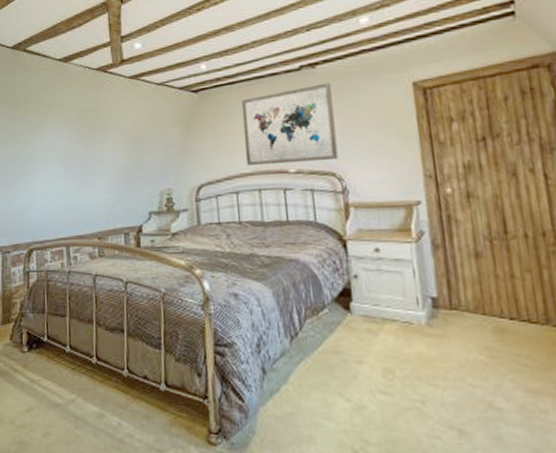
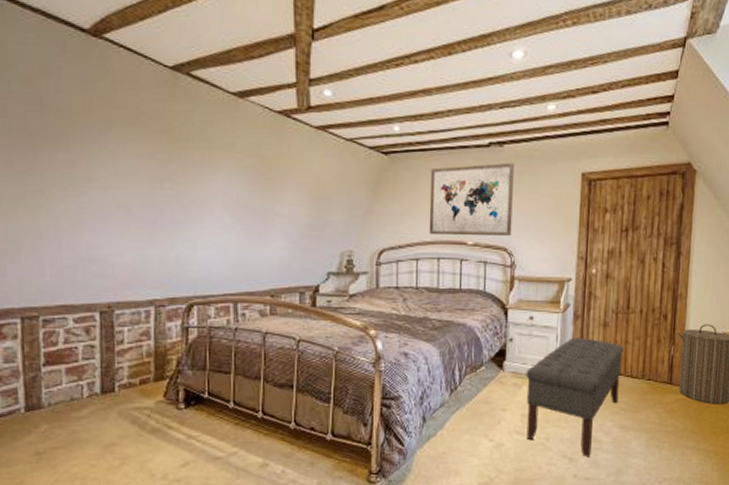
bench: none [380,272,517,431] -> present [526,338,624,457]

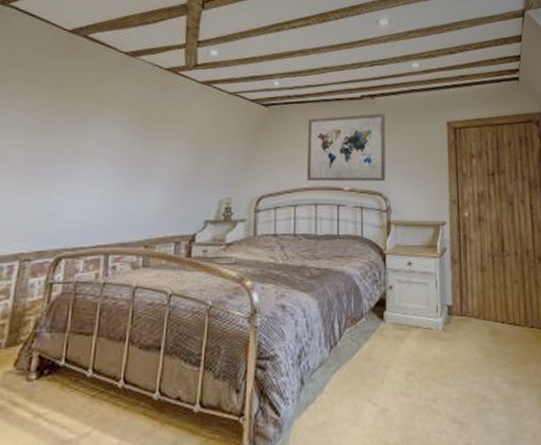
bench: present [526,338,624,457] -> none [408,283,505,421]

